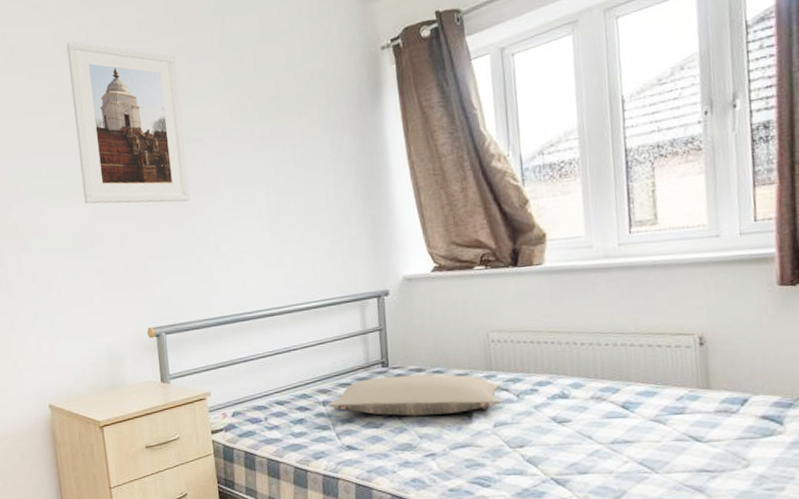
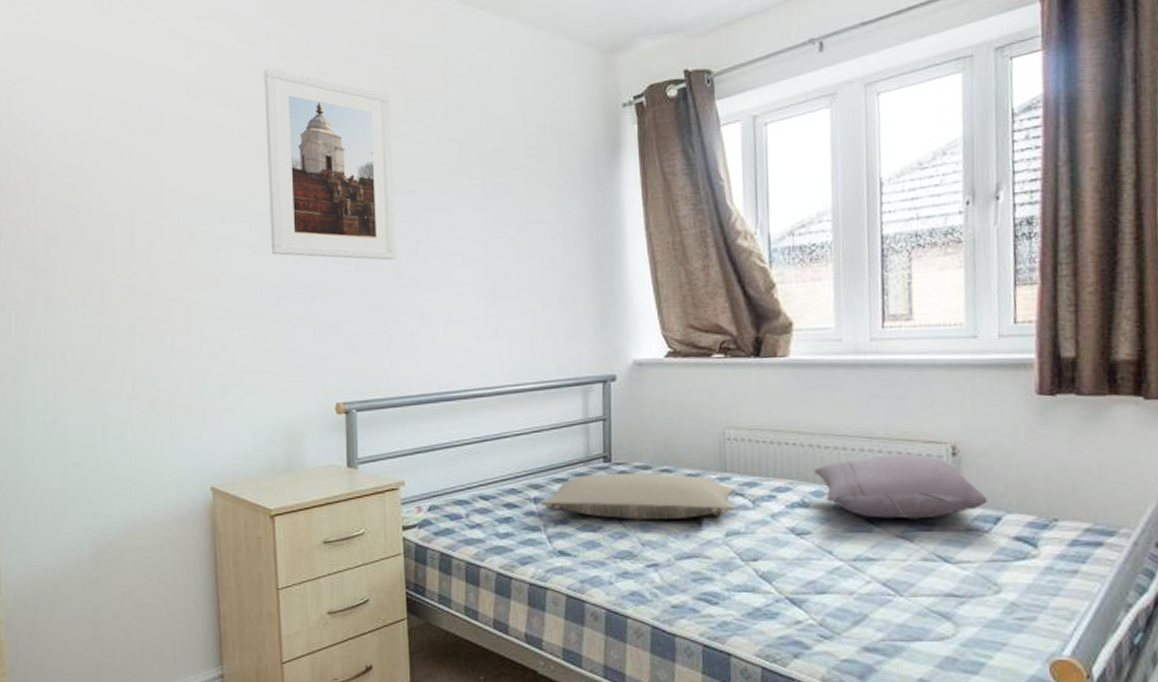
pillow: none [571,345,734,405] -> present [814,454,987,519]

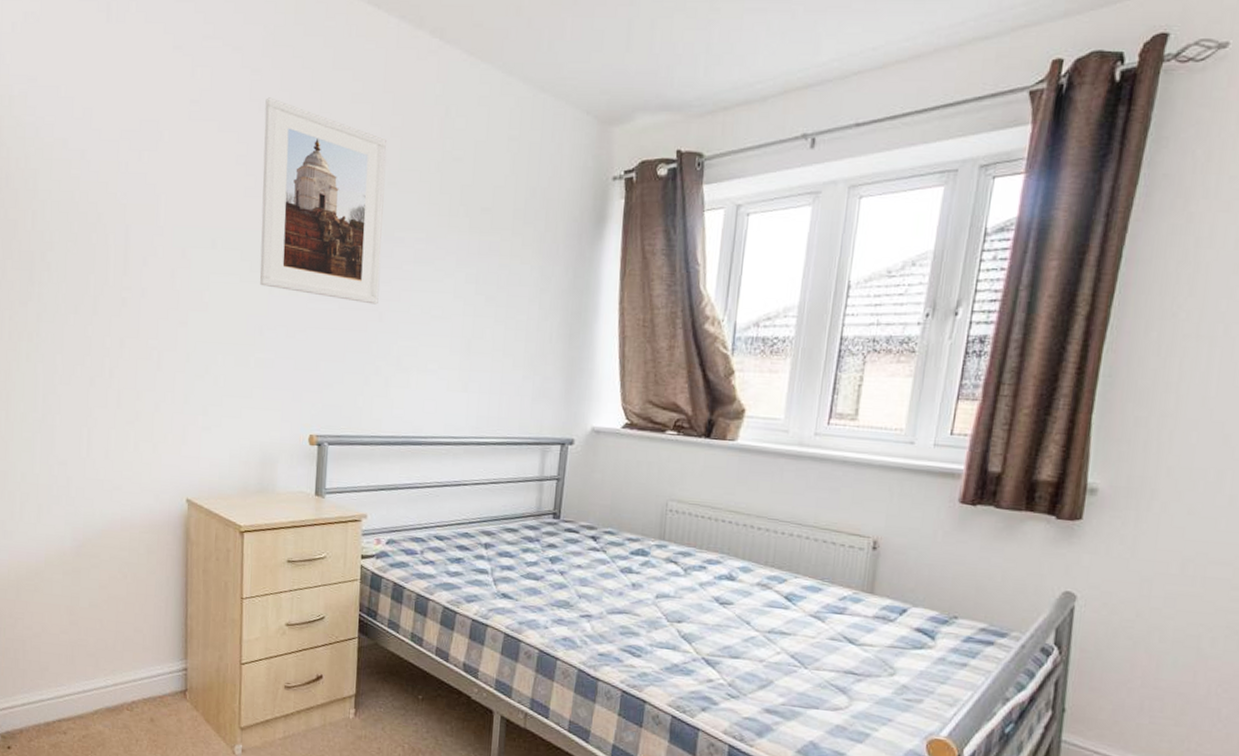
pillow: present [539,472,735,520] -> none [489,528,670,578]
pillow: present [814,454,987,519] -> none [744,541,897,603]

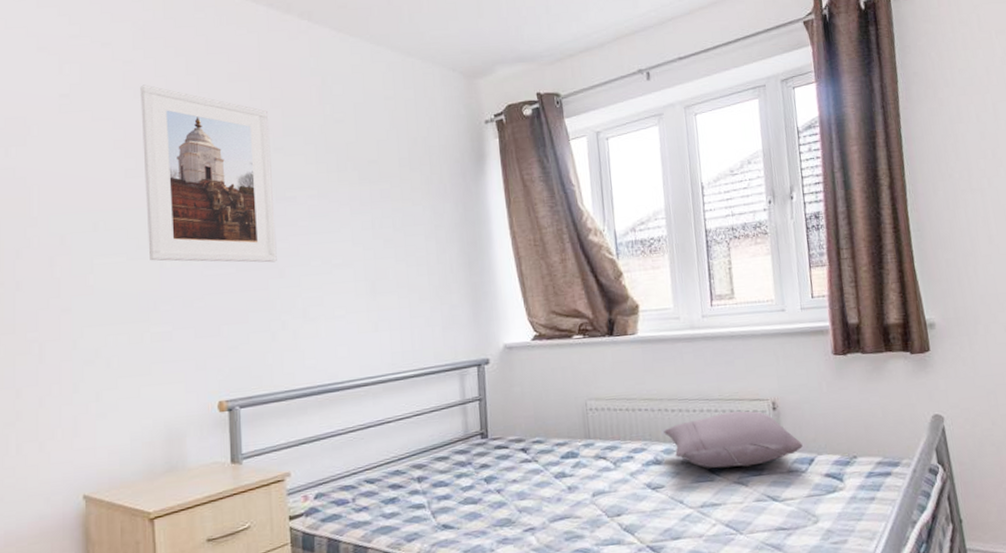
pillow: none [744,541,897,603] -> present [664,410,803,469]

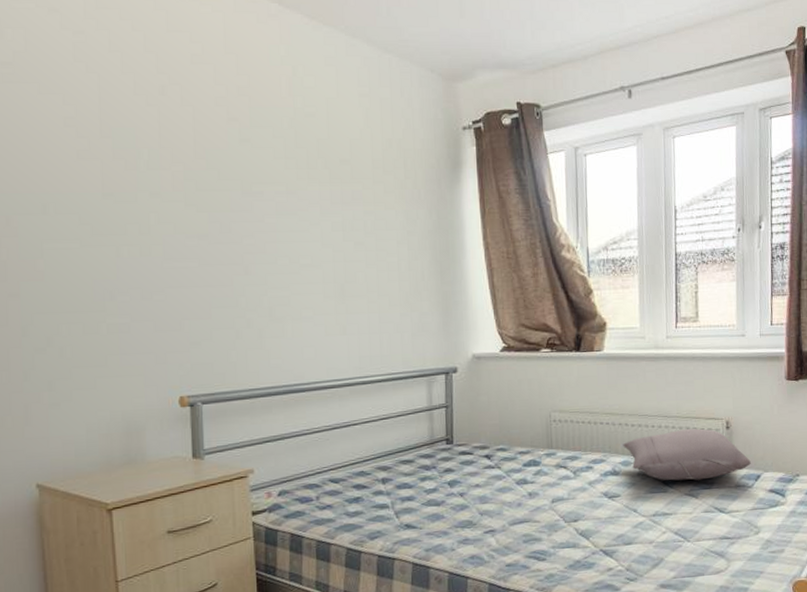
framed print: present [140,84,277,263] -> none [93,59,242,259]

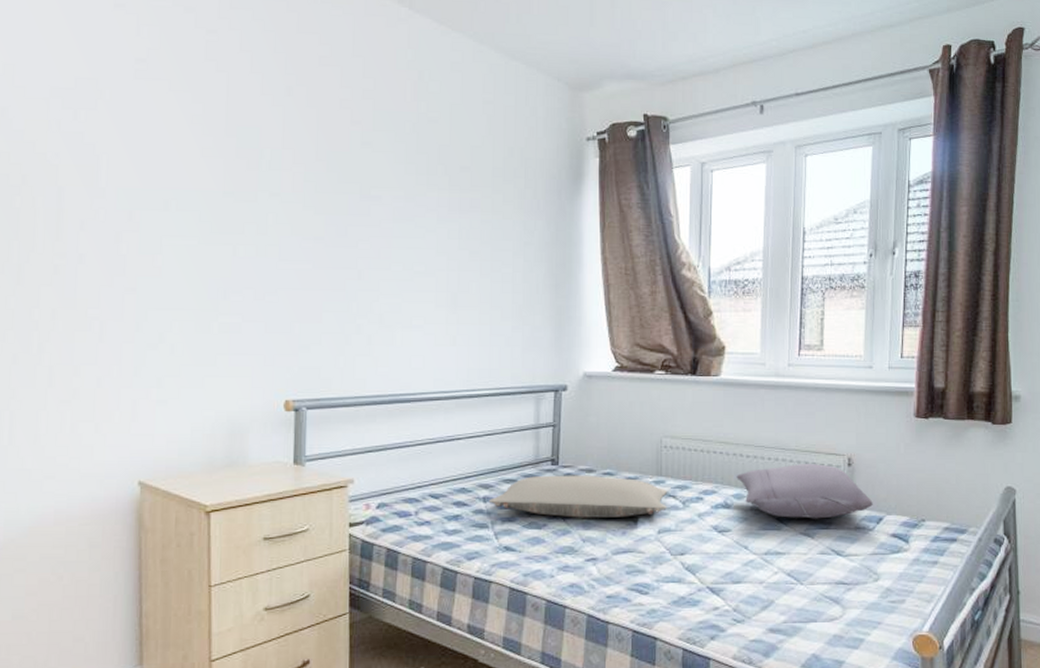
pillow: none [387,451,559,493] -> present [488,475,668,518]

